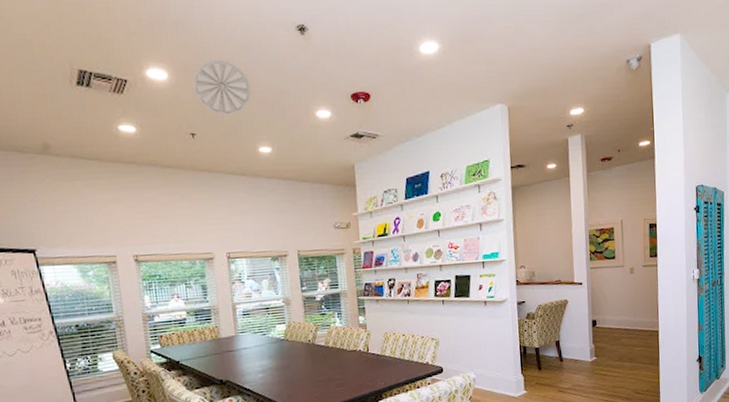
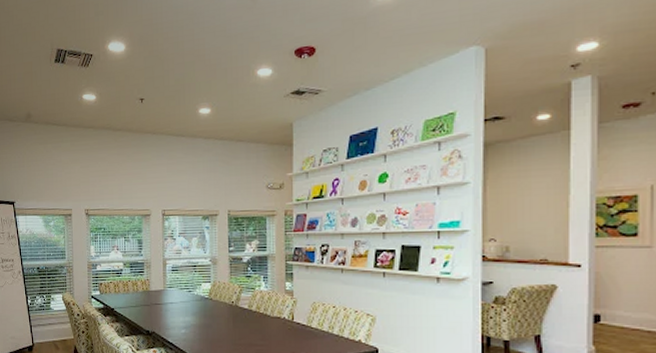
ceiling vent: present [192,59,252,115] -> none [145,27,196,80]

